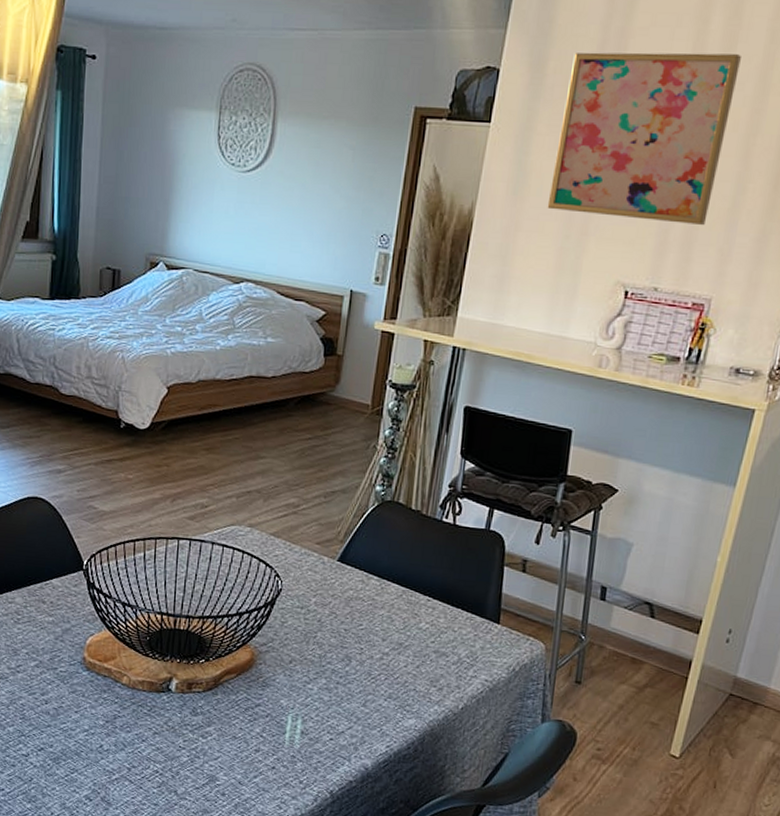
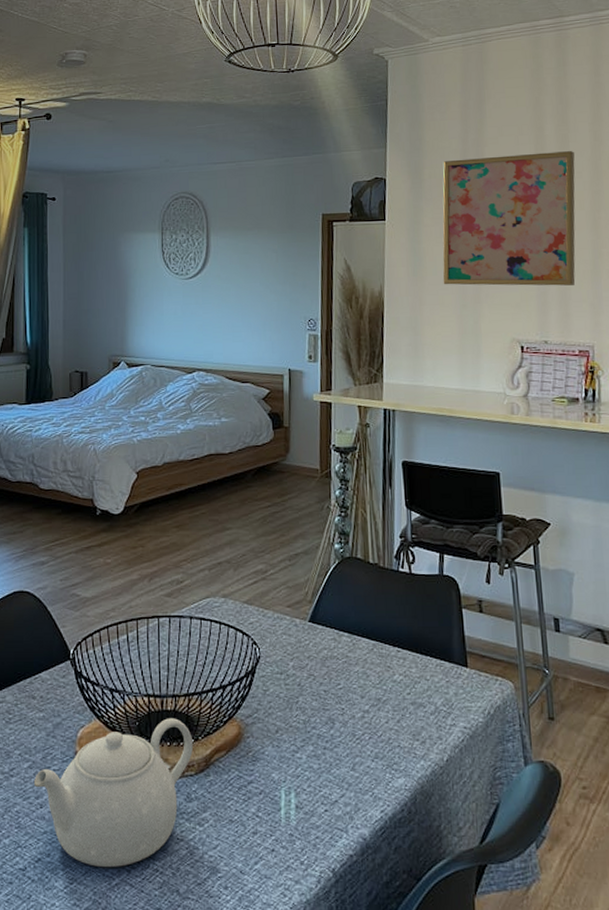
teapot: none [39,637,203,765] -> present [33,718,193,867]

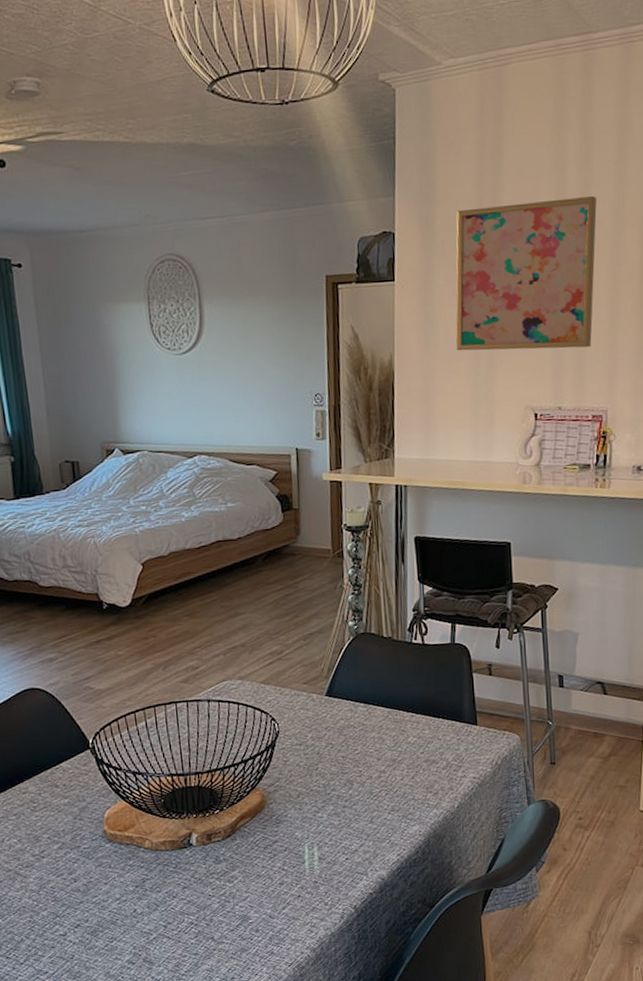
teapot: present [33,718,193,867] -> none [65,793,219,926]

